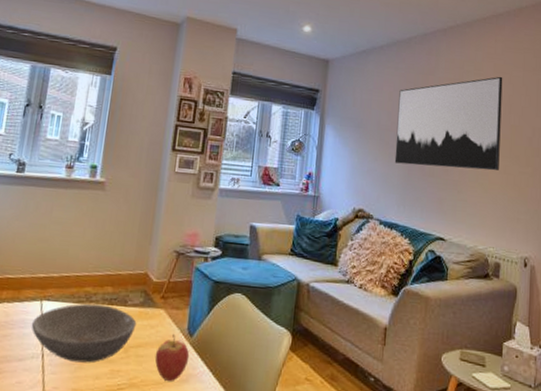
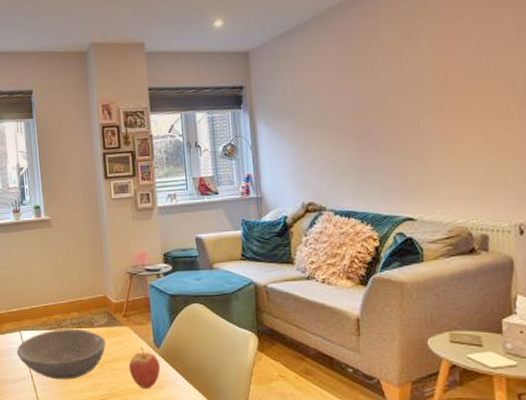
wall art: present [394,76,503,171] -> none [336,20,474,147]

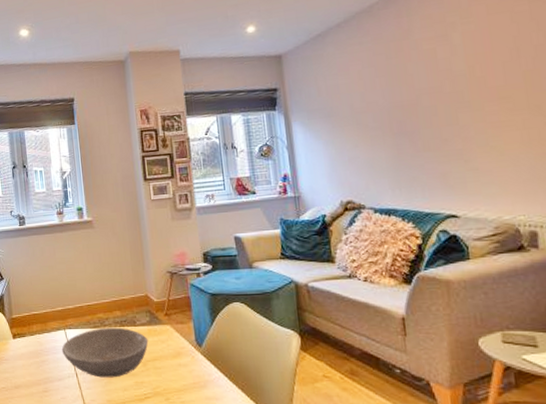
fruit: present [128,348,161,388] -> none [171,346,203,388]

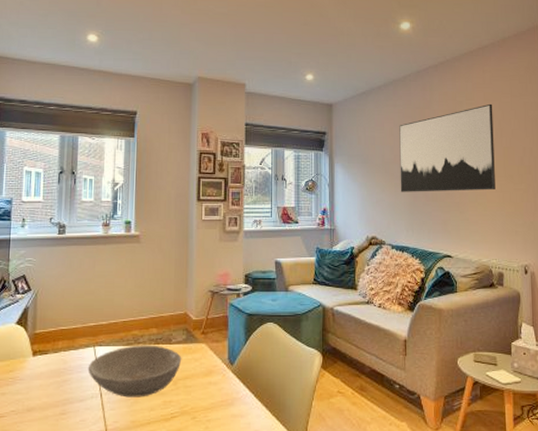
wall art: none [369,17,516,145] -> present [399,103,495,192]

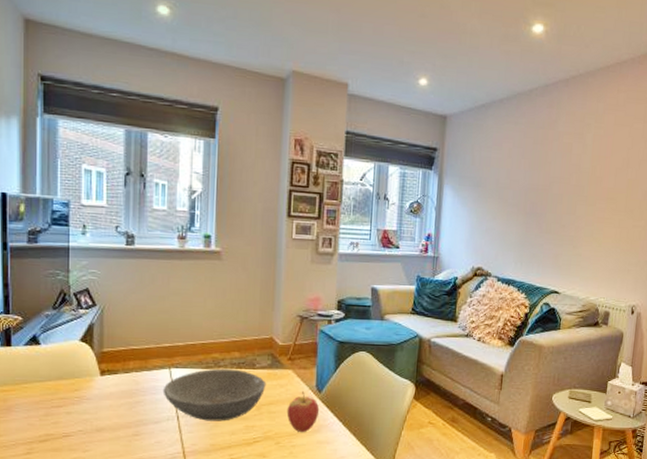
fruit: none [201,365,233,406] -> present [286,392,320,432]
wall art: present [399,103,495,192] -> none [512,129,623,225]

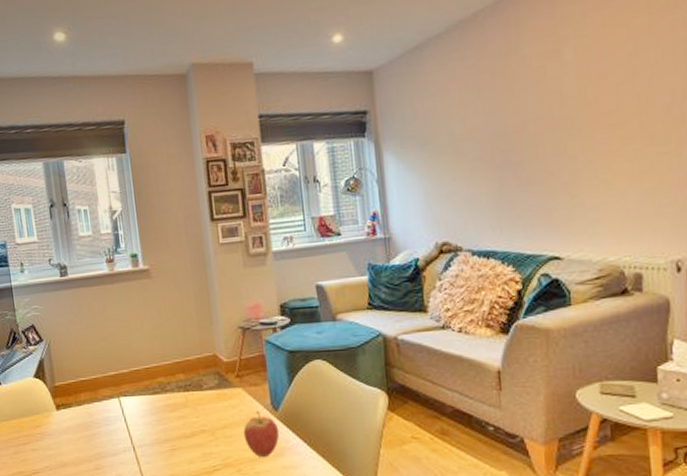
bowl: present [162,368,266,422] -> none [115,392,217,450]

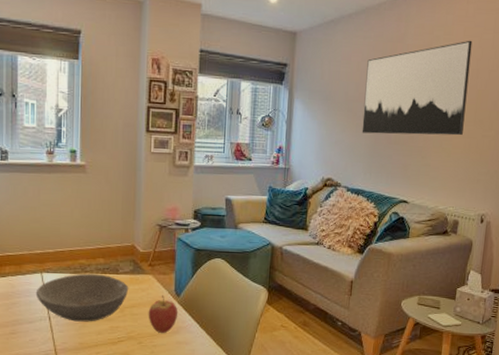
bowl: none [115,392,217,450] -> present [35,273,129,322]
wall art: none [472,30,626,179] -> present [361,40,473,136]

